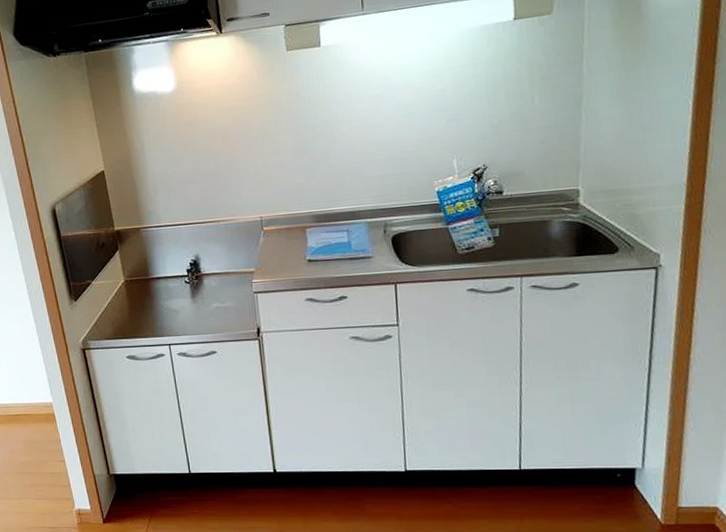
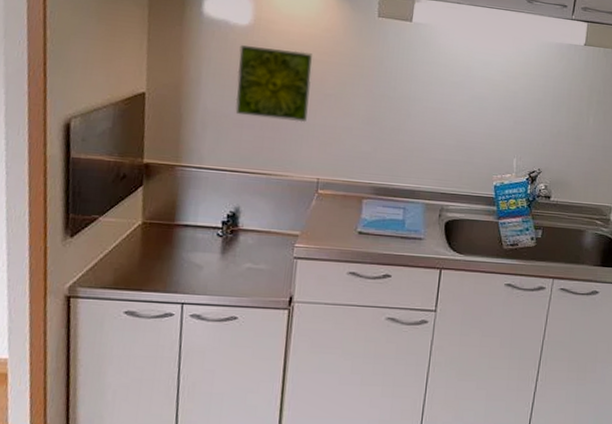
decorative tile: none [170,102,241,174] -> present [235,44,313,123]

